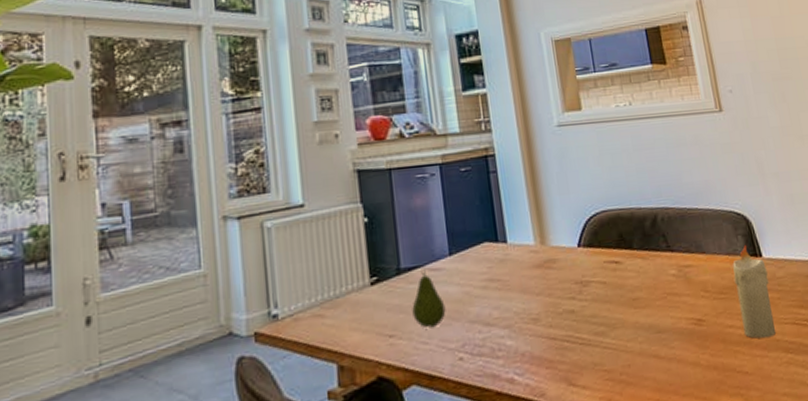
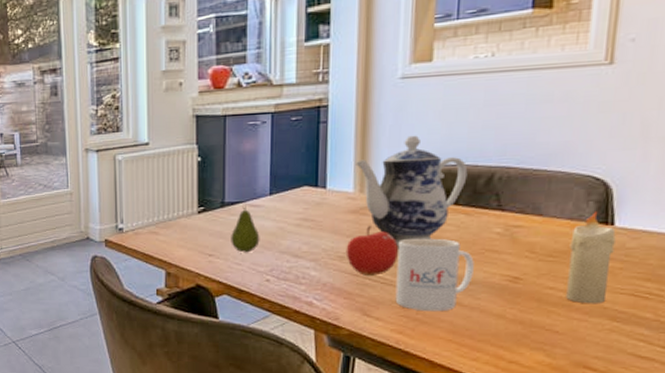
teapot: none [531,181,635,300] -> present [355,135,468,247]
fruit: none [537,280,591,339] -> present [345,226,399,277]
mug: none [587,286,663,371] -> present [395,238,474,312]

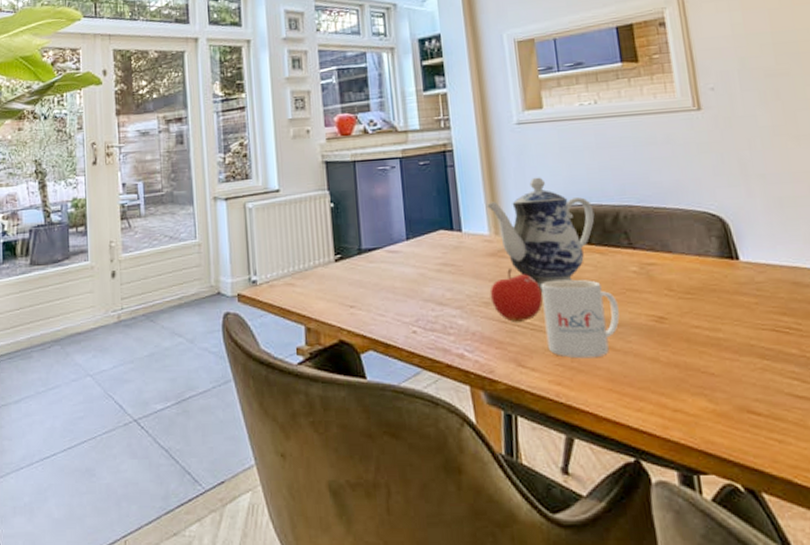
fruit: present [231,204,260,253] -> none [371,250,402,303]
candle: present [566,212,616,304] -> none [703,247,751,342]

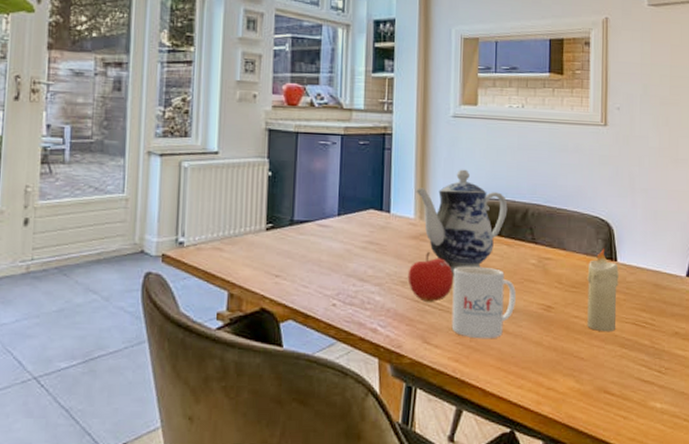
candle: none [703,247,751,342] -> present [587,249,619,332]

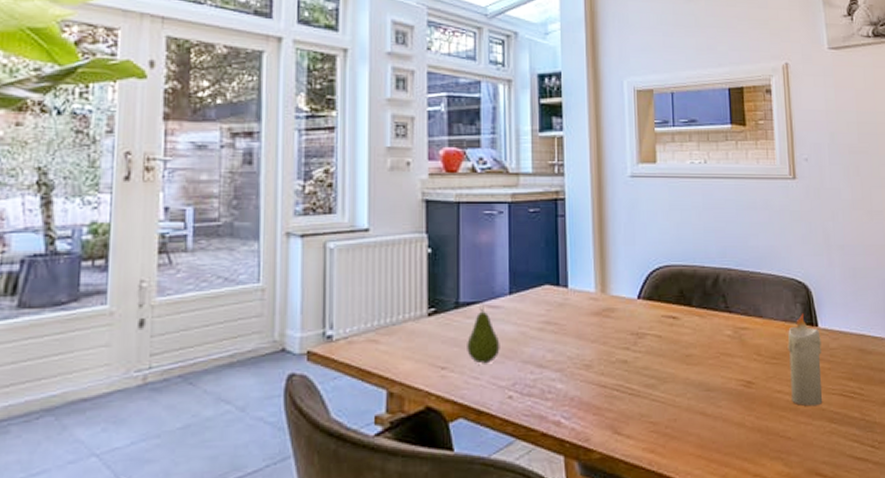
fruit: none [298,223,328,275] -> present [467,304,500,364]
fruit: present [407,252,454,303] -> none [591,329,644,388]
teapot: present [416,169,508,274] -> none [595,234,697,352]
mug: present [451,266,516,339] -> none [642,342,713,425]

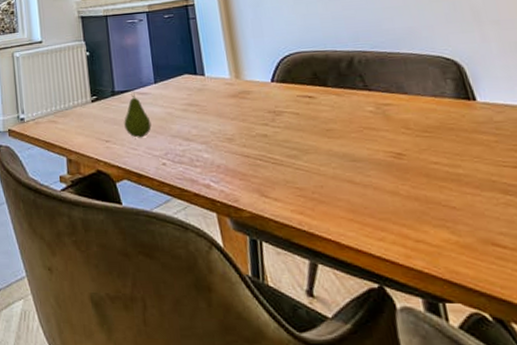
candle: present [787,314,823,407] -> none [439,89,492,178]

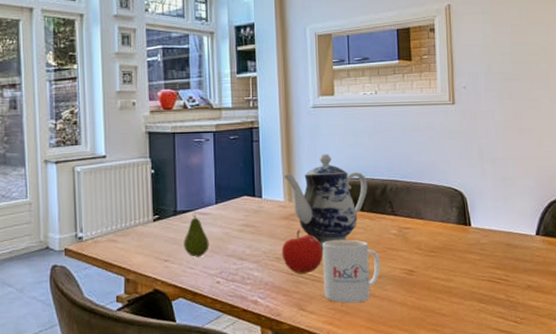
teapot: none [227,26,330,127] -> present [284,154,368,248]
fruit: none [232,109,283,158] -> present [281,230,324,275]
mug: none [280,118,358,191] -> present [322,239,380,304]

